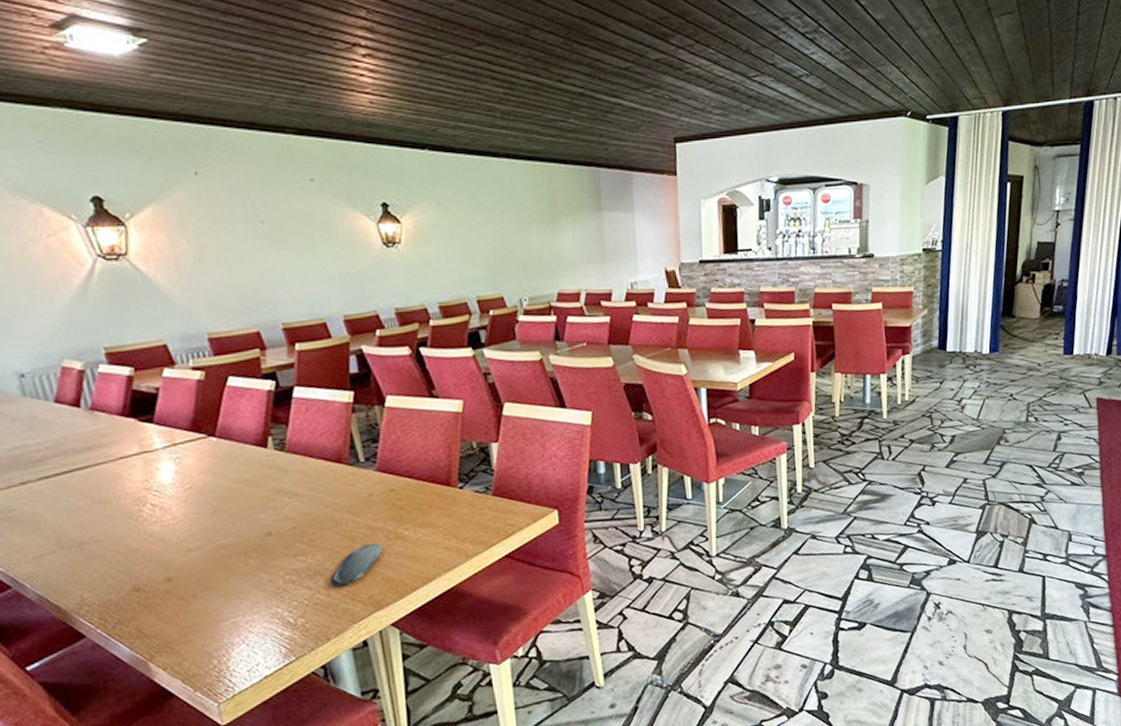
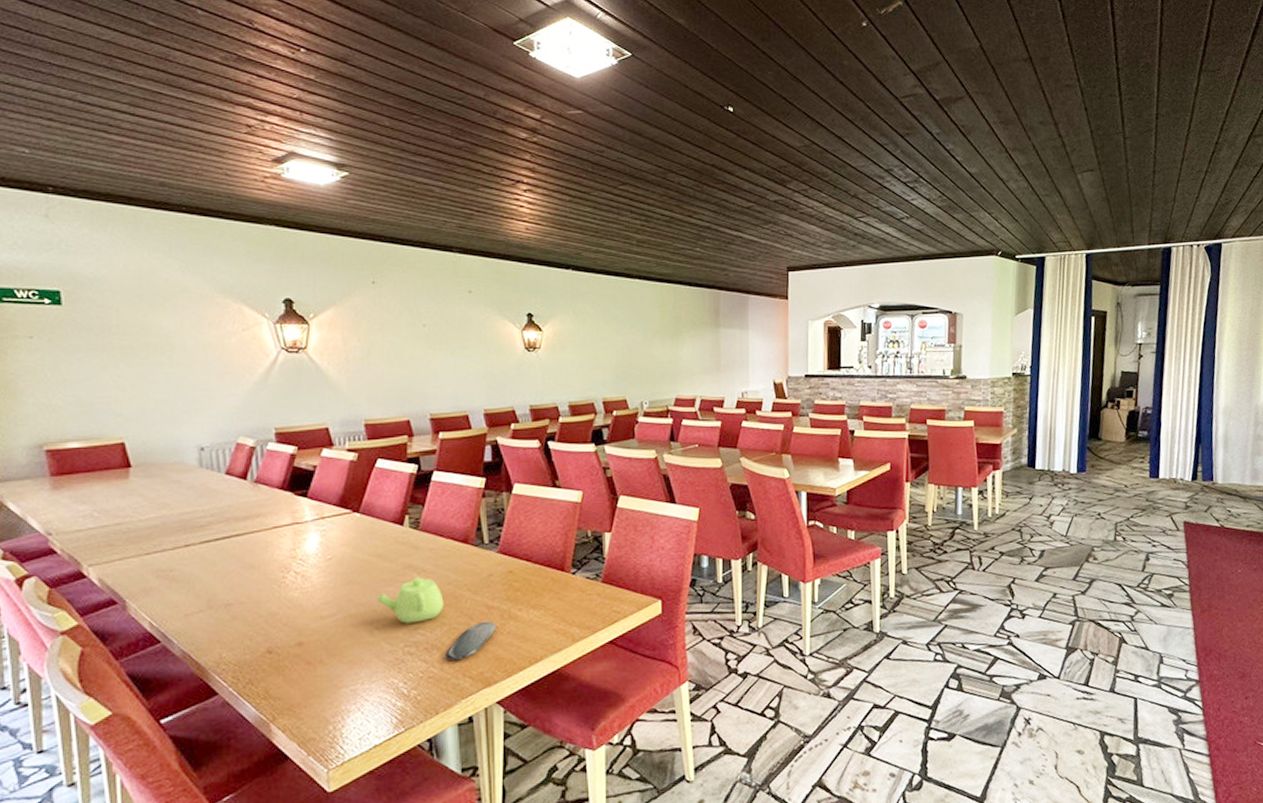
teapot: none [248,501,323,551] -> present [377,577,444,624]

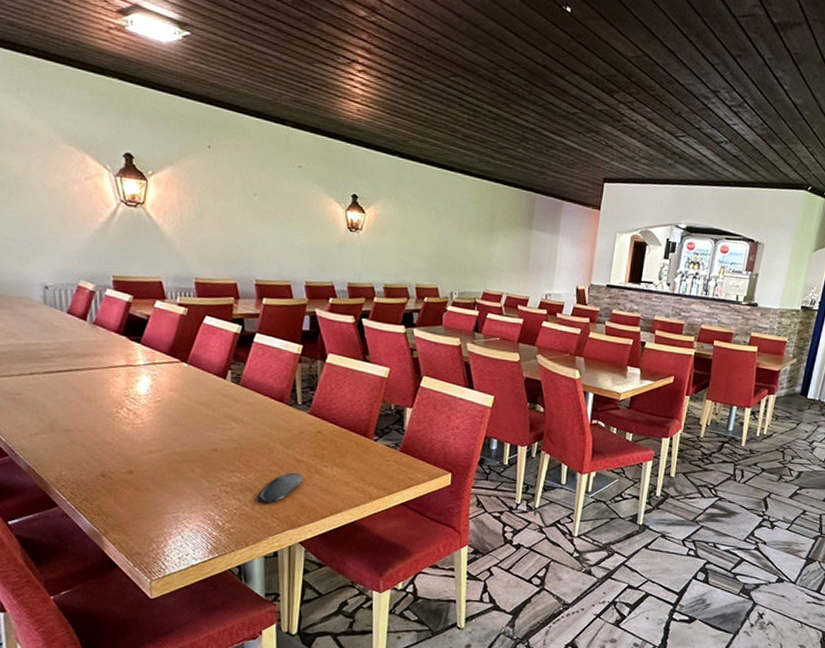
teapot: present [377,577,444,624] -> none [199,426,259,466]

